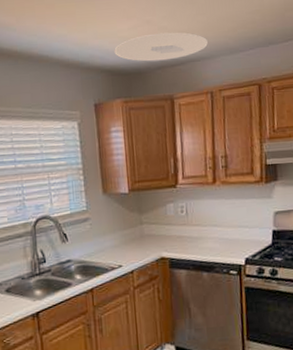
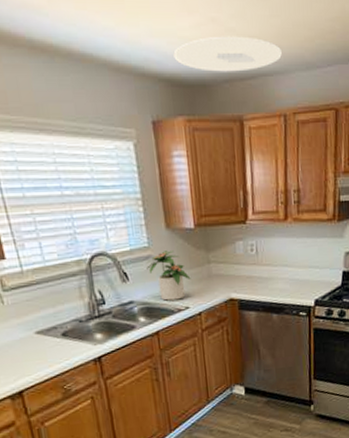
potted plant: none [84,213,125,260] -> present [146,250,191,301]

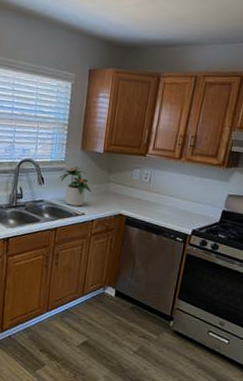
ceiling light: present [173,36,282,72] -> none [116,13,203,40]

